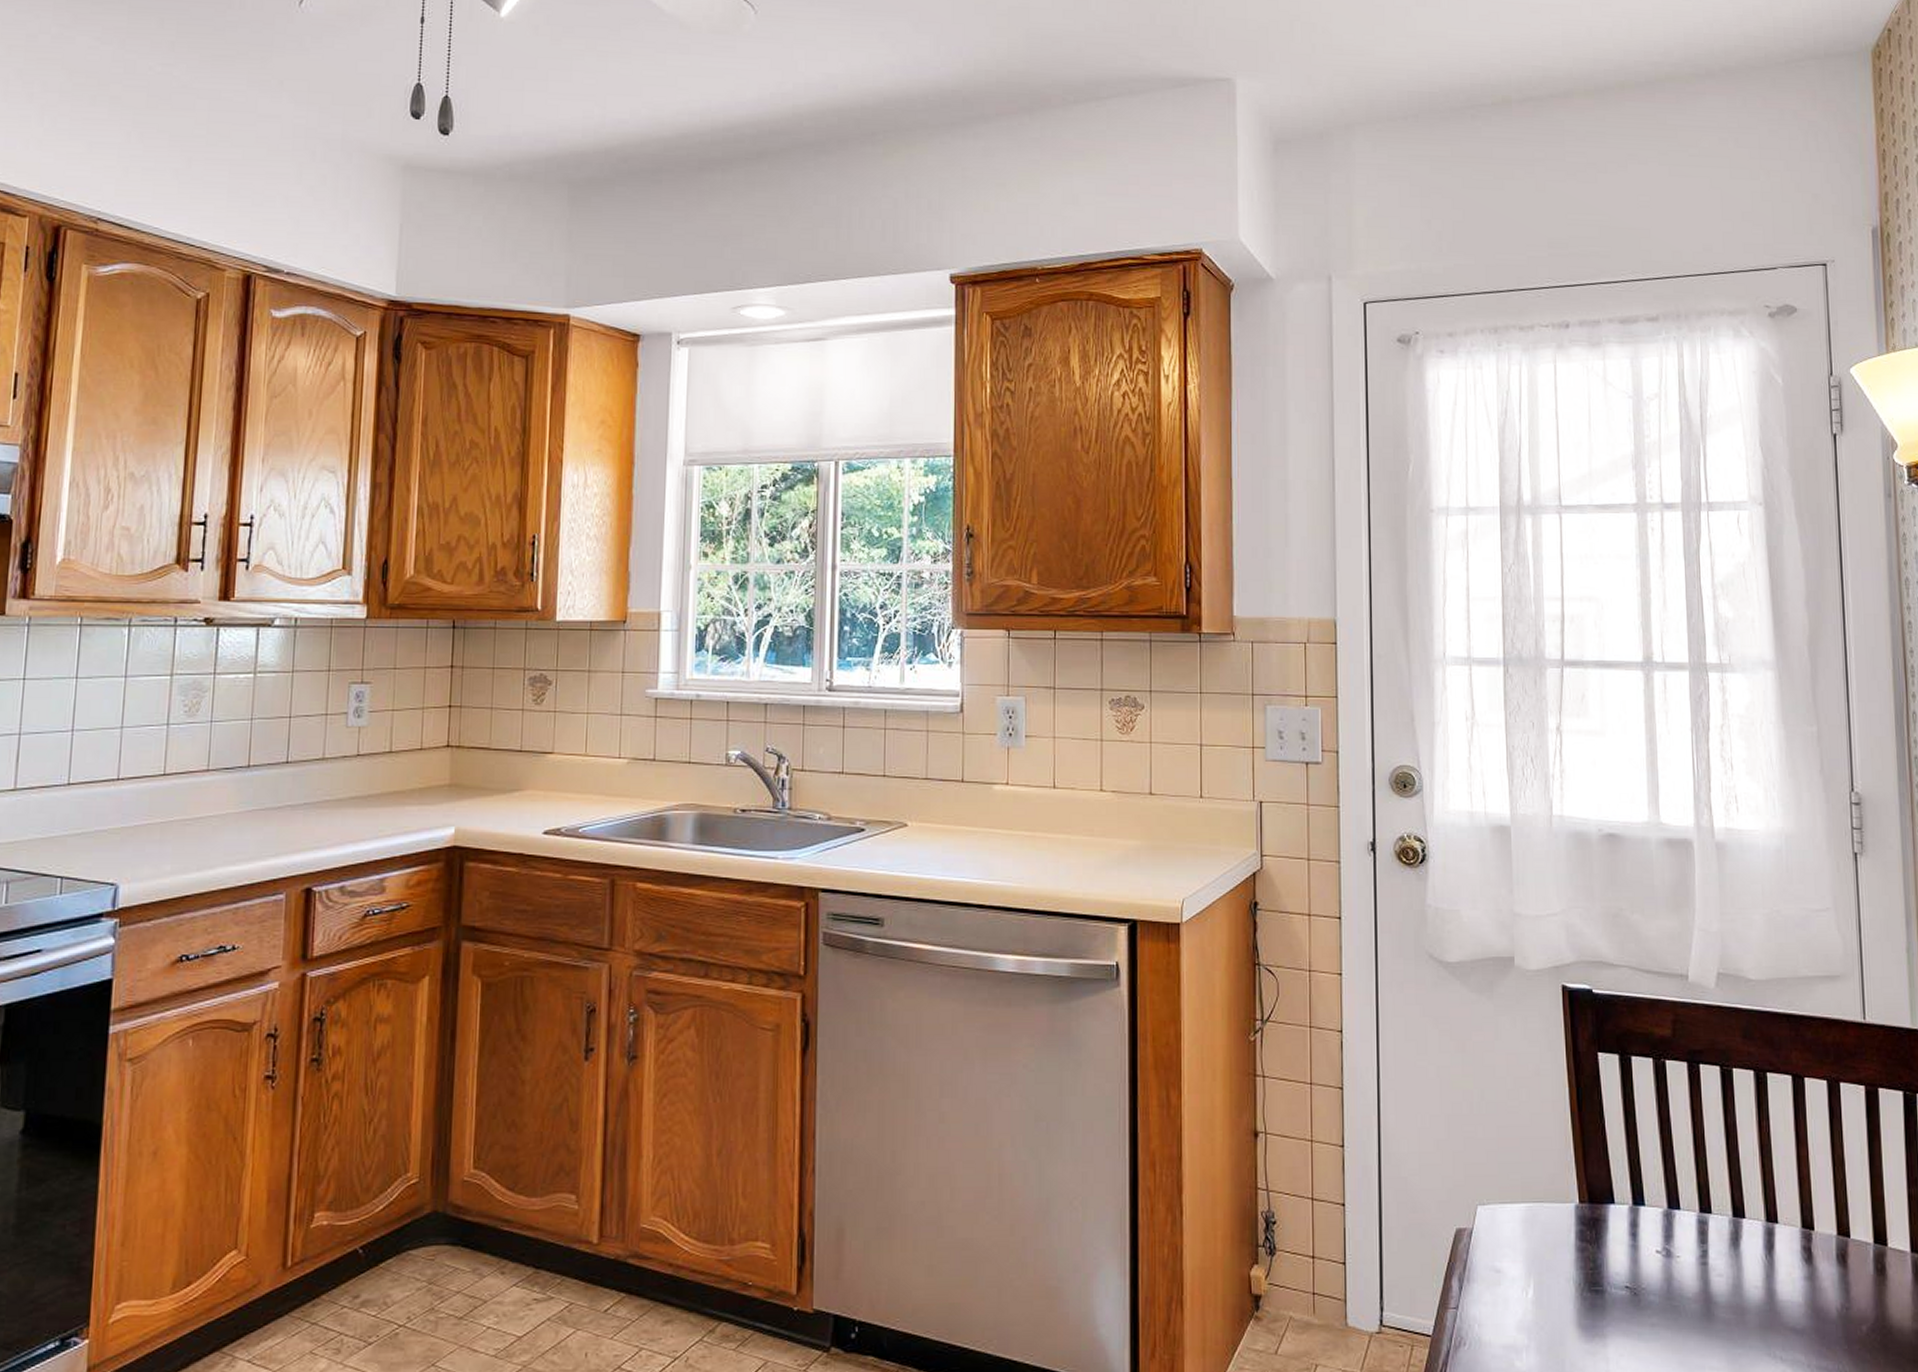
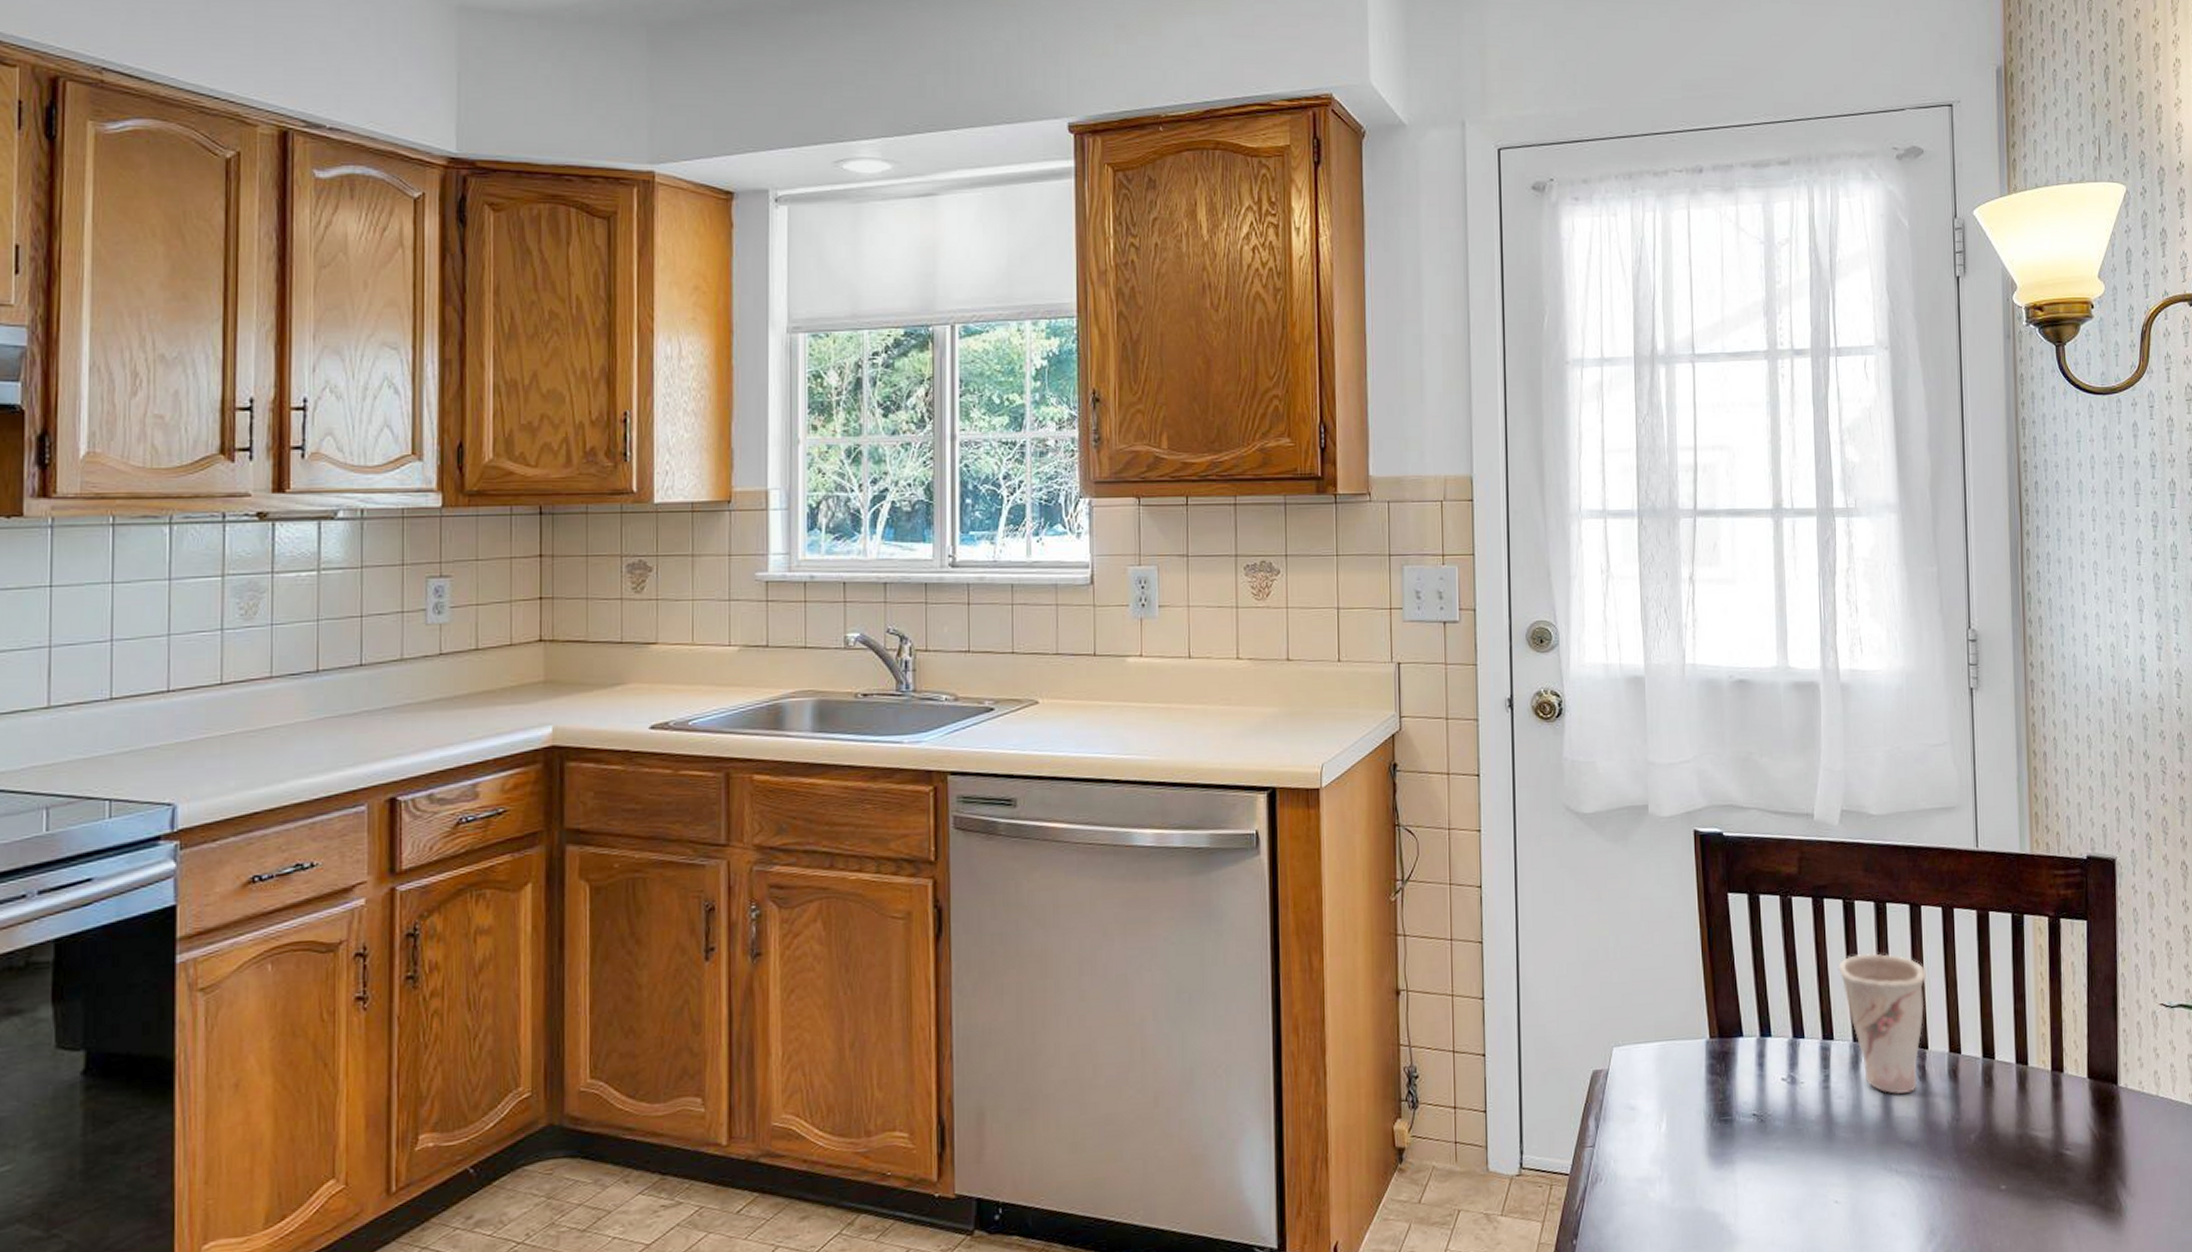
cup: none [1716,1123,1811,1277] -> present [1838,952,1926,1095]

